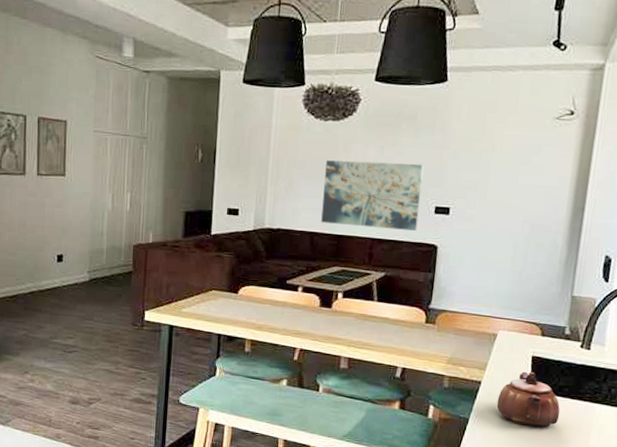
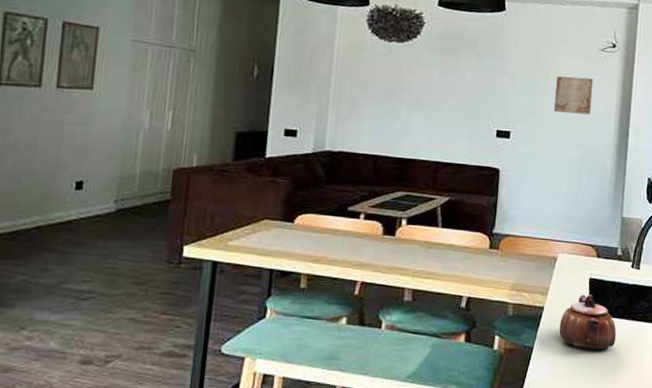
wall art: present [321,160,424,231] -> none [385,81,485,154]
wall art: none [498,148,546,189] -> present [553,76,594,115]

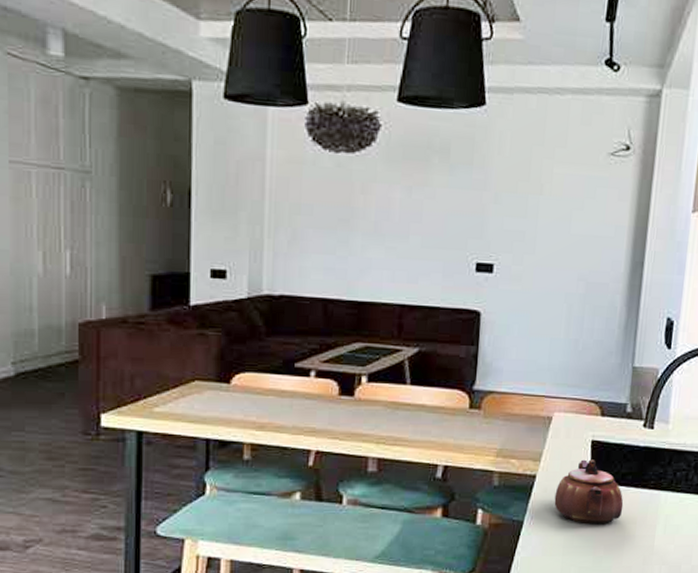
wall art: present [553,76,594,115] -> none [548,190,600,240]

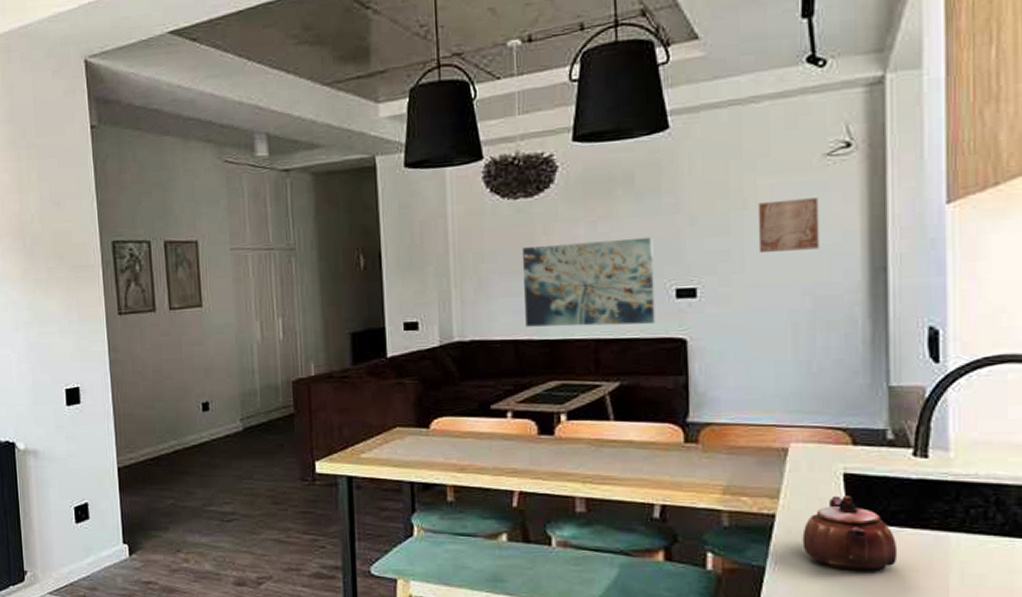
wall art: none [336,204,461,294] -> present [521,237,655,327]
wall art: none [548,190,600,240] -> present [757,197,820,252]

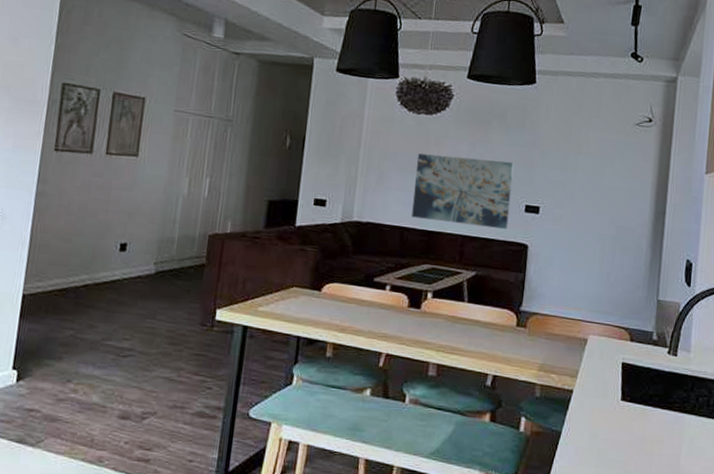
wall art: present [757,197,820,252] -> none [585,151,628,192]
teapot: present [802,496,898,572] -> none [589,379,651,441]

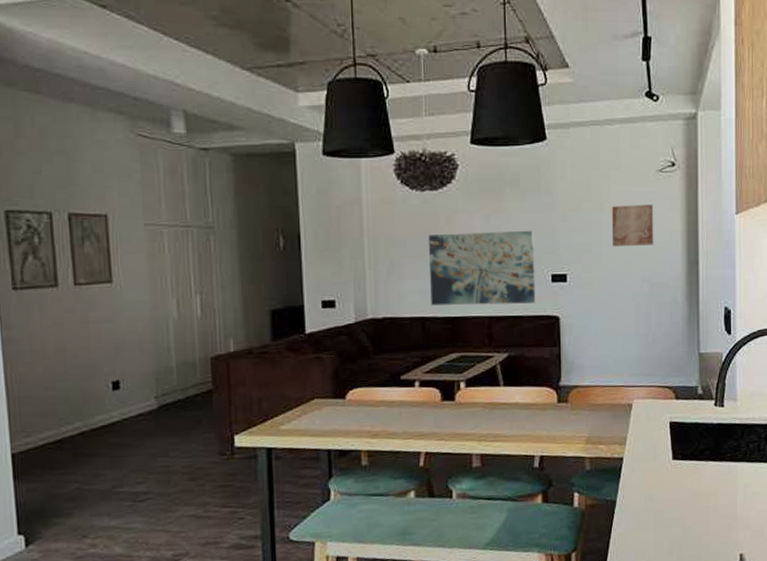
wall art: none [585,151,628,192] -> present [611,204,654,246]

